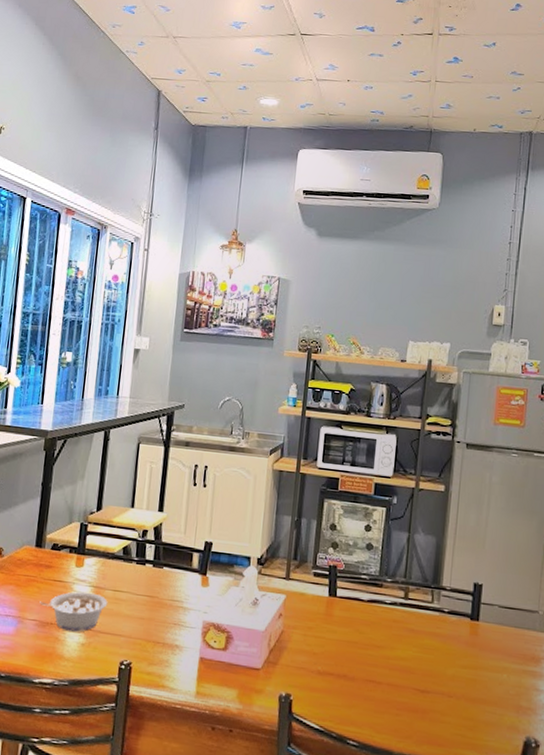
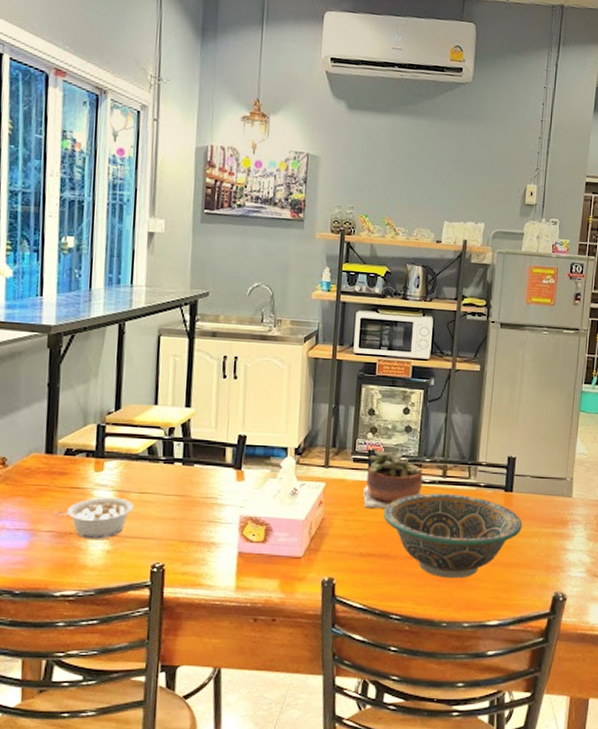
succulent plant: none [322,566,384,627] -> present [363,450,423,508]
bowl: none [342,614,490,710] -> present [383,493,523,579]

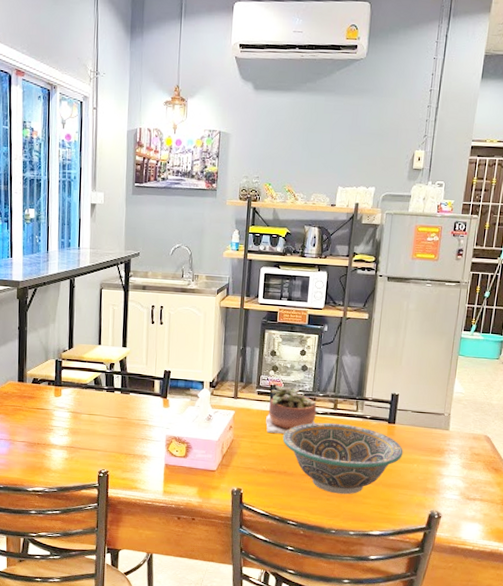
legume: present [55,497,134,539] -> none [26,416,85,449]

